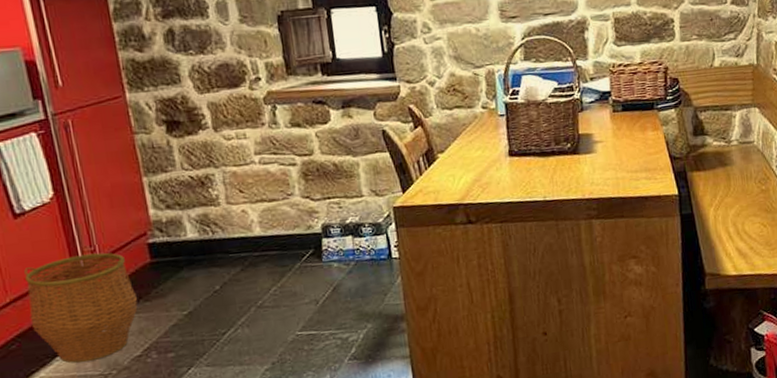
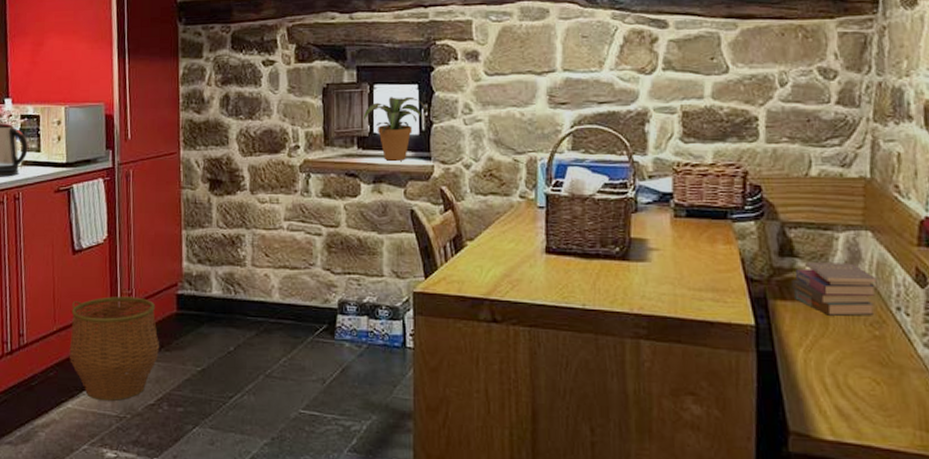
potted plant: none [324,19,388,85] -> present [364,96,427,161]
books: none [703,135,763,179] -> present [792,262,877,316]

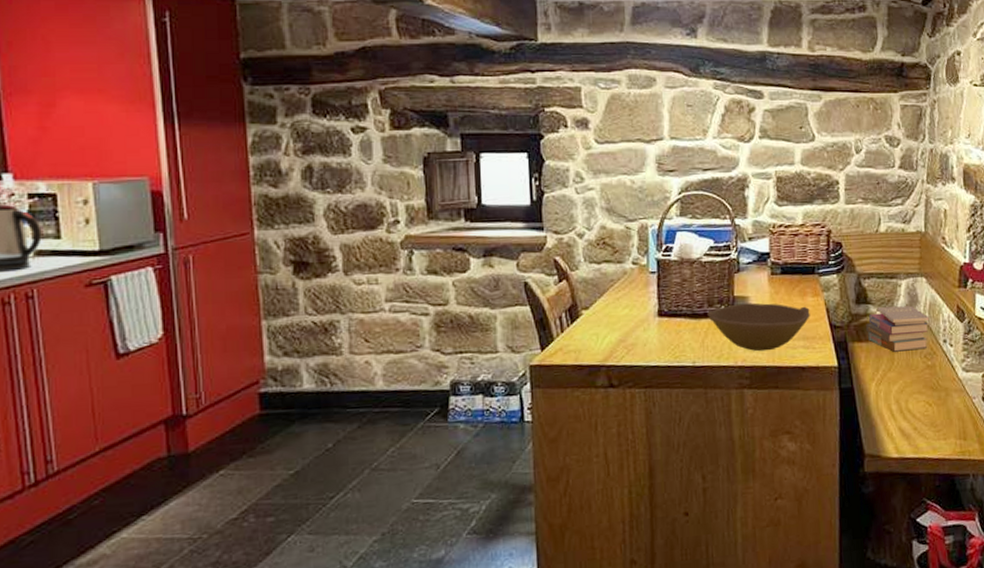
basket: present [69,296,160,401] -> none [119,401,241,524]
potted plant: present [364,96,427,161] -> none [471,165,538,233]
bowl: none [600,246,721,300] -> present [707,302,810,352]

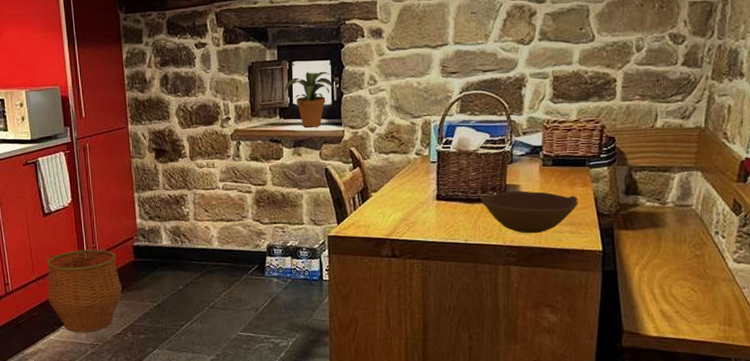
basket: none [119,401,241,524] -> present [47,249,122,332]
potted plant: none [471,165,538,233] -> present [284,71,339,128]
books: present [866,305,930,352] -> none [634,198,702,241]

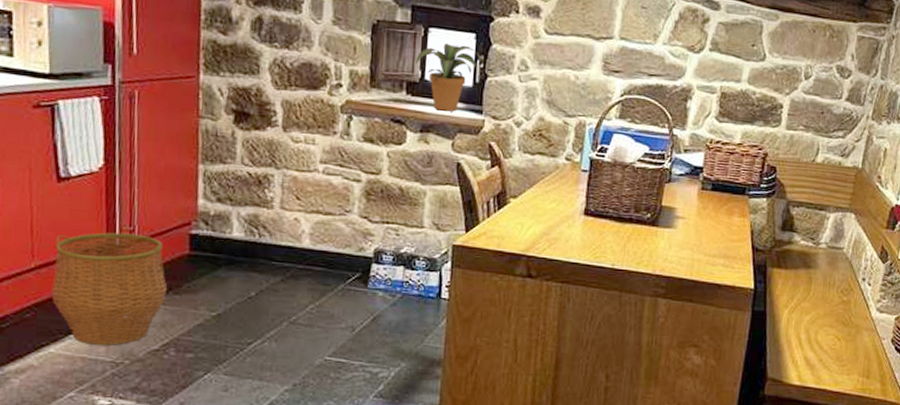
bowl: present [481,191,578,234] -> none [633,213,735,264]

